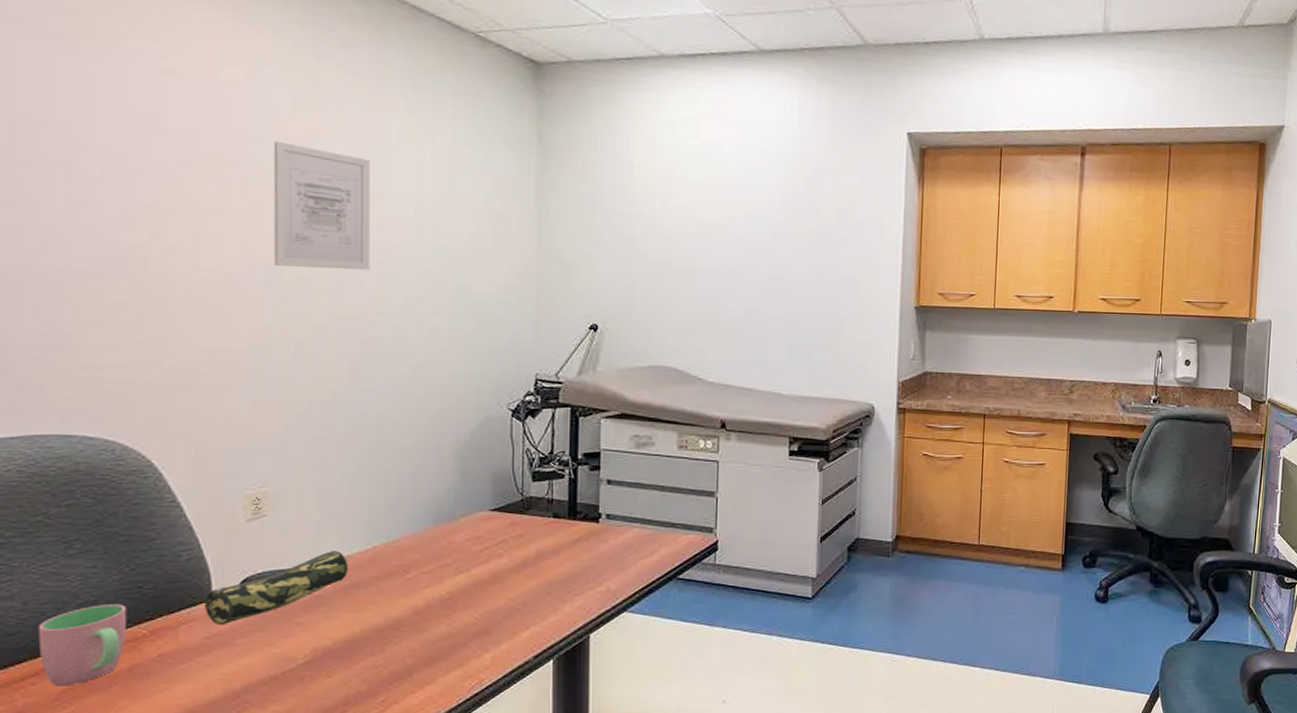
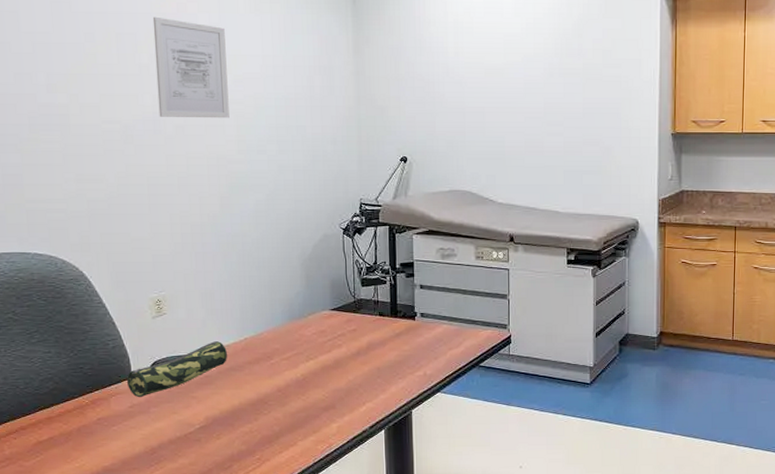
cup: present [38,604,127,686] -> none [15,380,75,441]

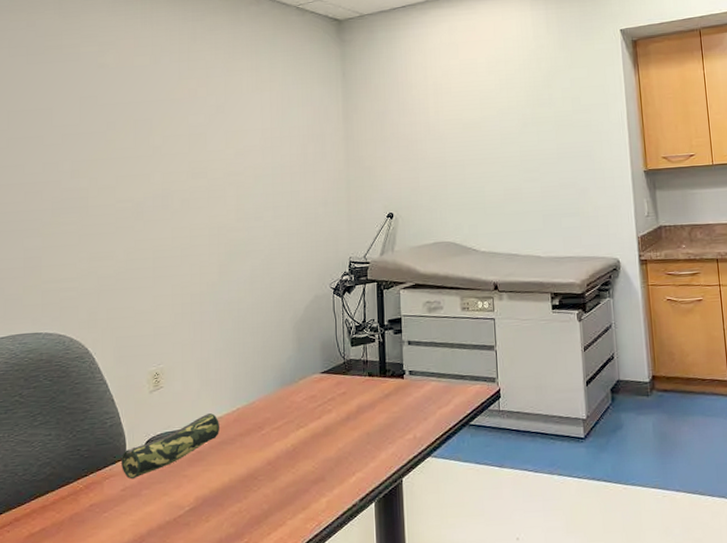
wall art: present [152,16,230,119] -> none [167,102,231,193]

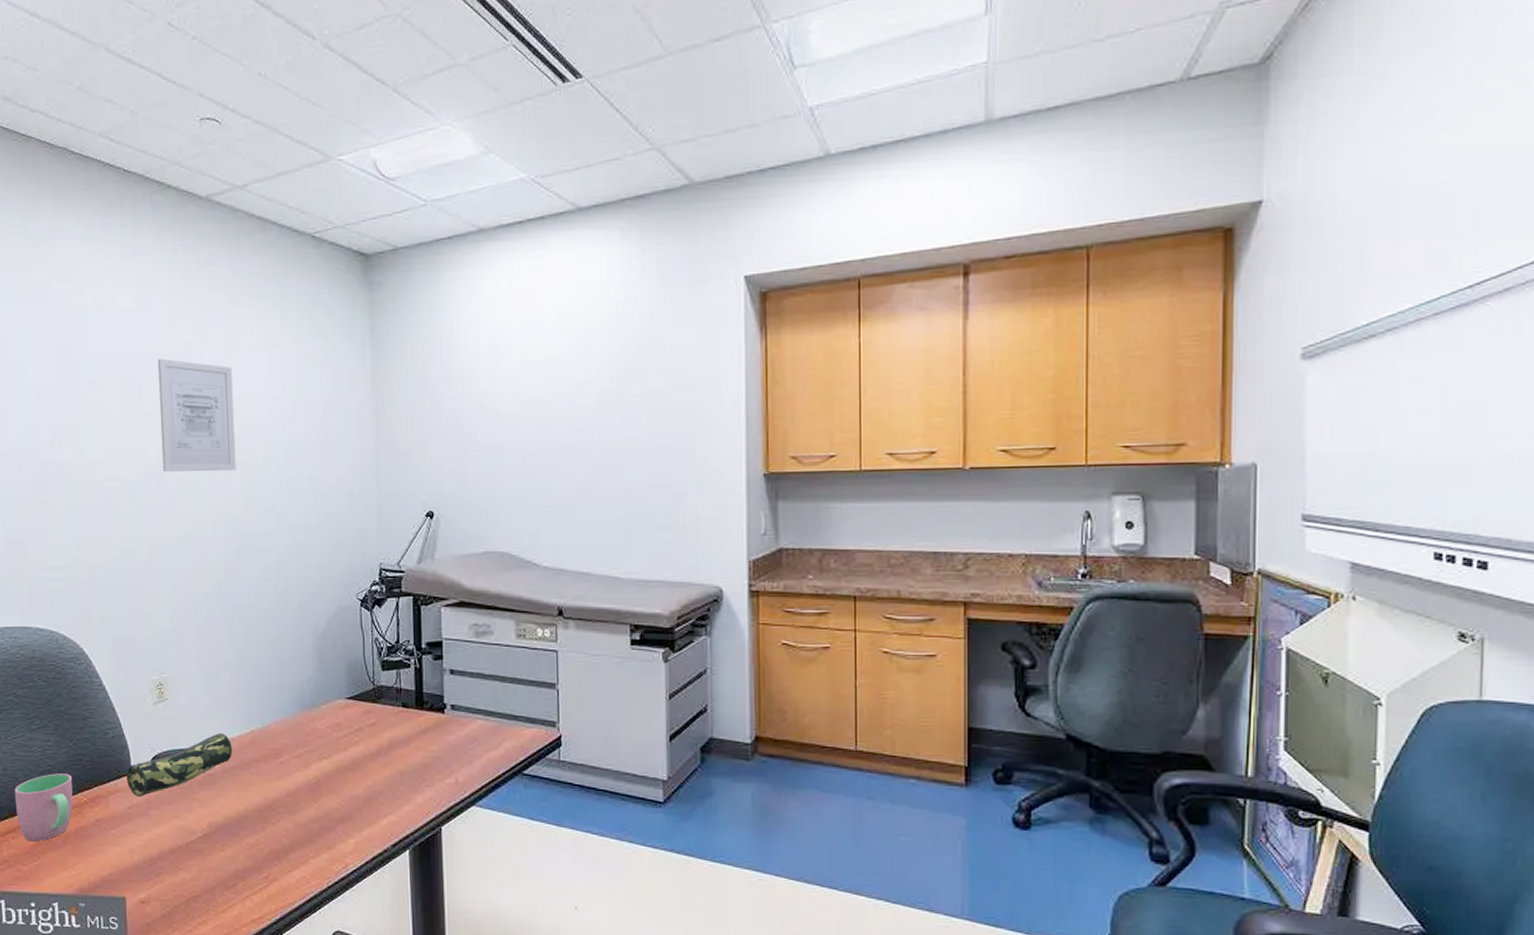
cup: none [13,464,70,533] -> present [14,773,73,842]
wall art: none [167,102,231,193] -> present [157,358,236,472]

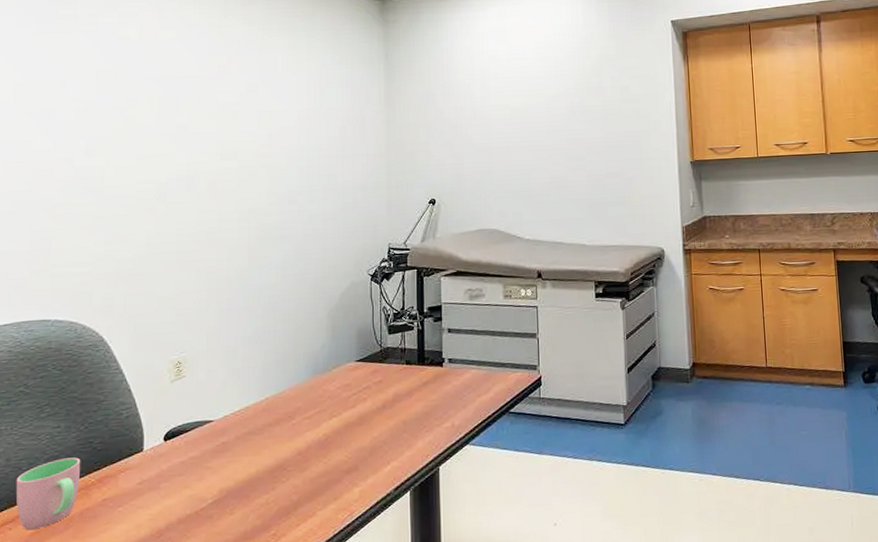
pencil case: present [126,733,232,797] -> none [139,403,246,472]
wall art: present [157,358,236,472] -> none [193,79,263,174]

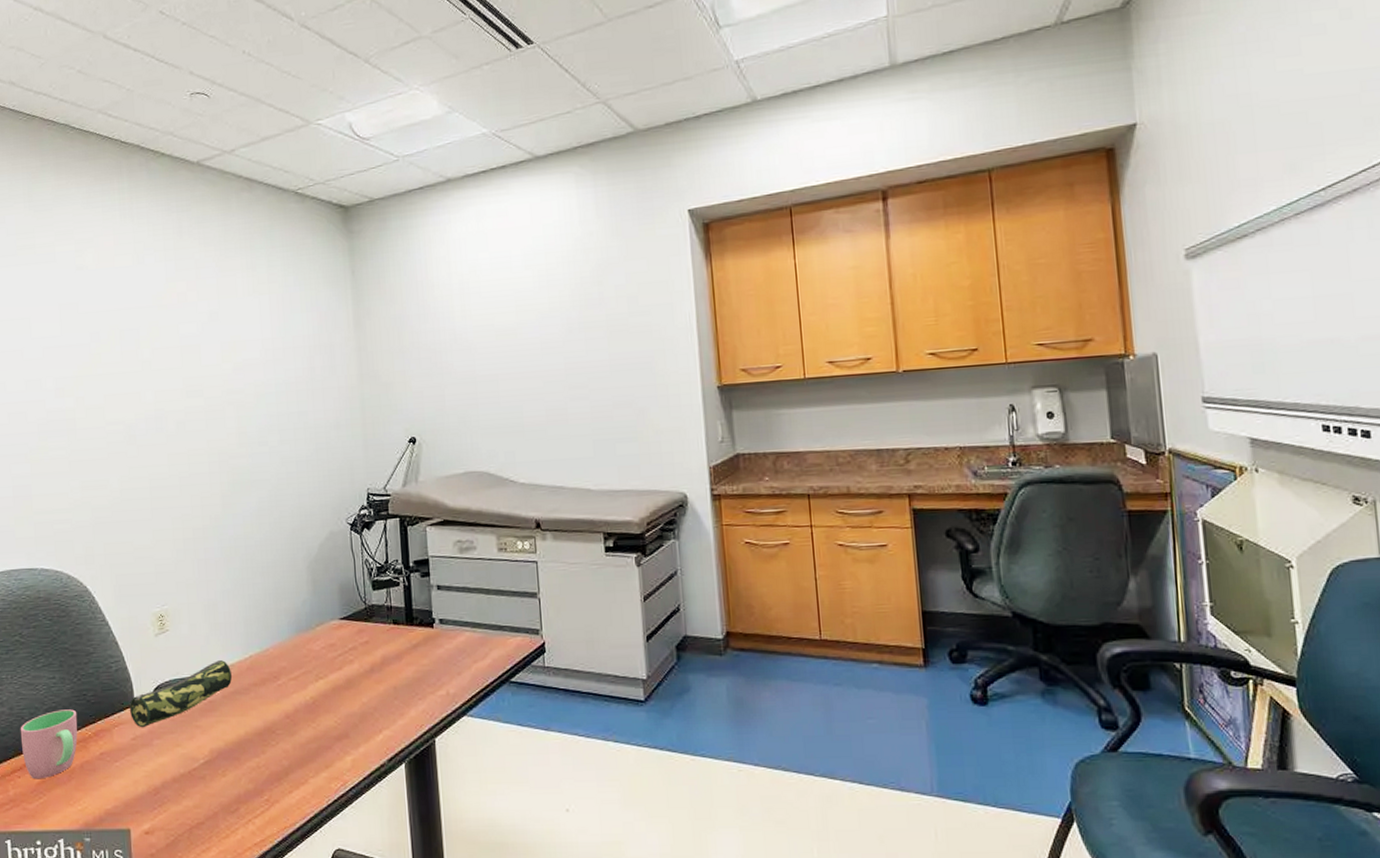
pencil case: none [139,403,246,472] -> present [130,660,232,728]

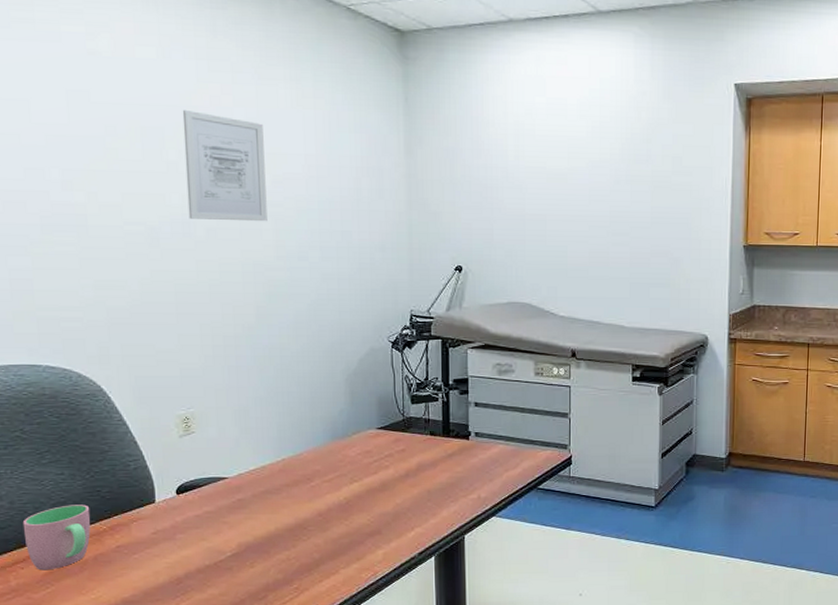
pencil case: present [130,660,232,728] -> none [150,462,263,523]
wall art: none [154,309,230,414] -> present [182,109,268,222]

